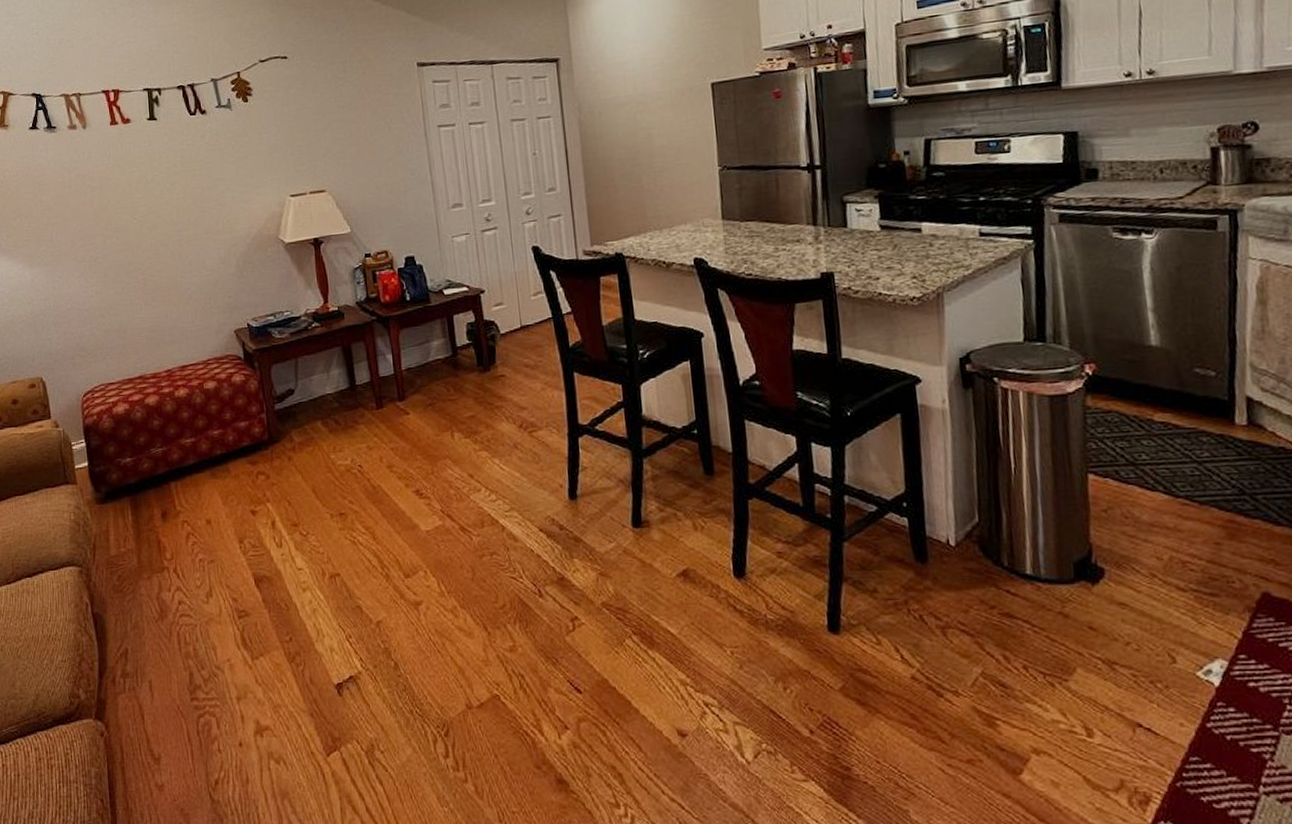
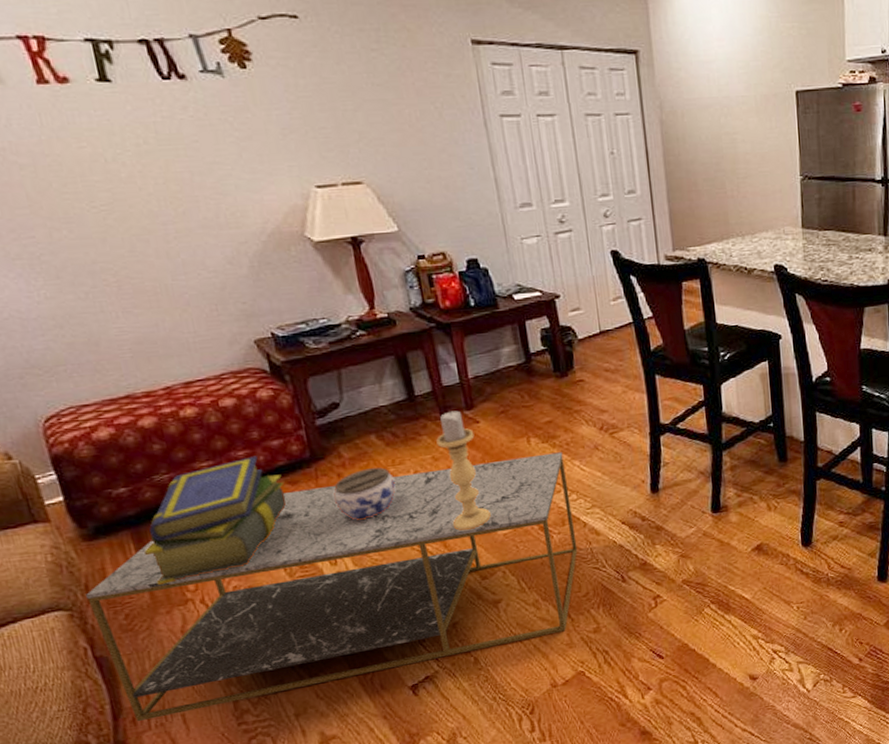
coffee table: none [93,449,496,683] -> present [86,452,578,722]
stack of books: none [138,435,247,550] -> present [144,456,287,585]
jar: none [283,453,335,504] -> present [333,467,396,520]
candle holder: none [371,401,416,524] -> present [436,410,491,531]

